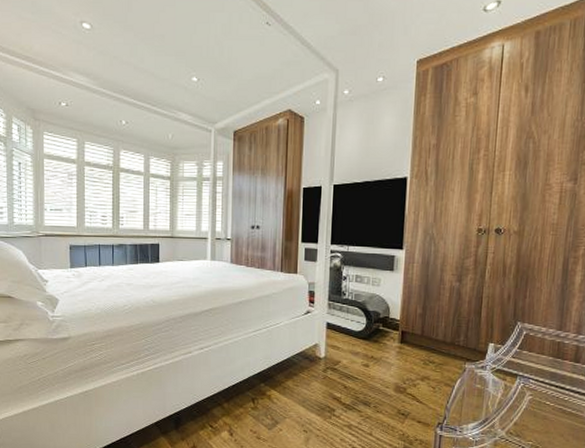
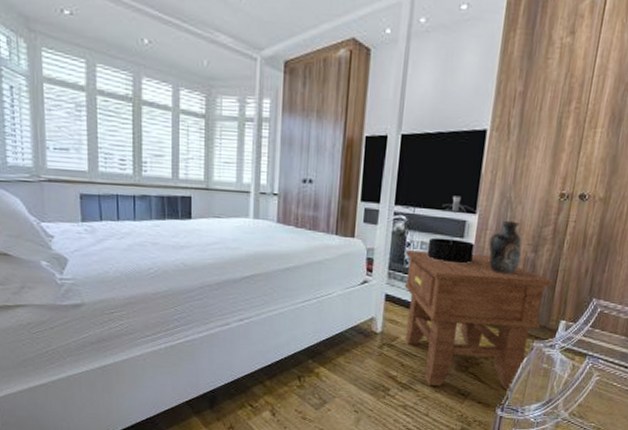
side table: none [342,283,479,411] -> present [404,250,554,391]
table lamp: none [362,234,404,293] -> present [428,195,476,263]
decorative vase: none [417,254,447,302] -> present [489,220,522,274]

